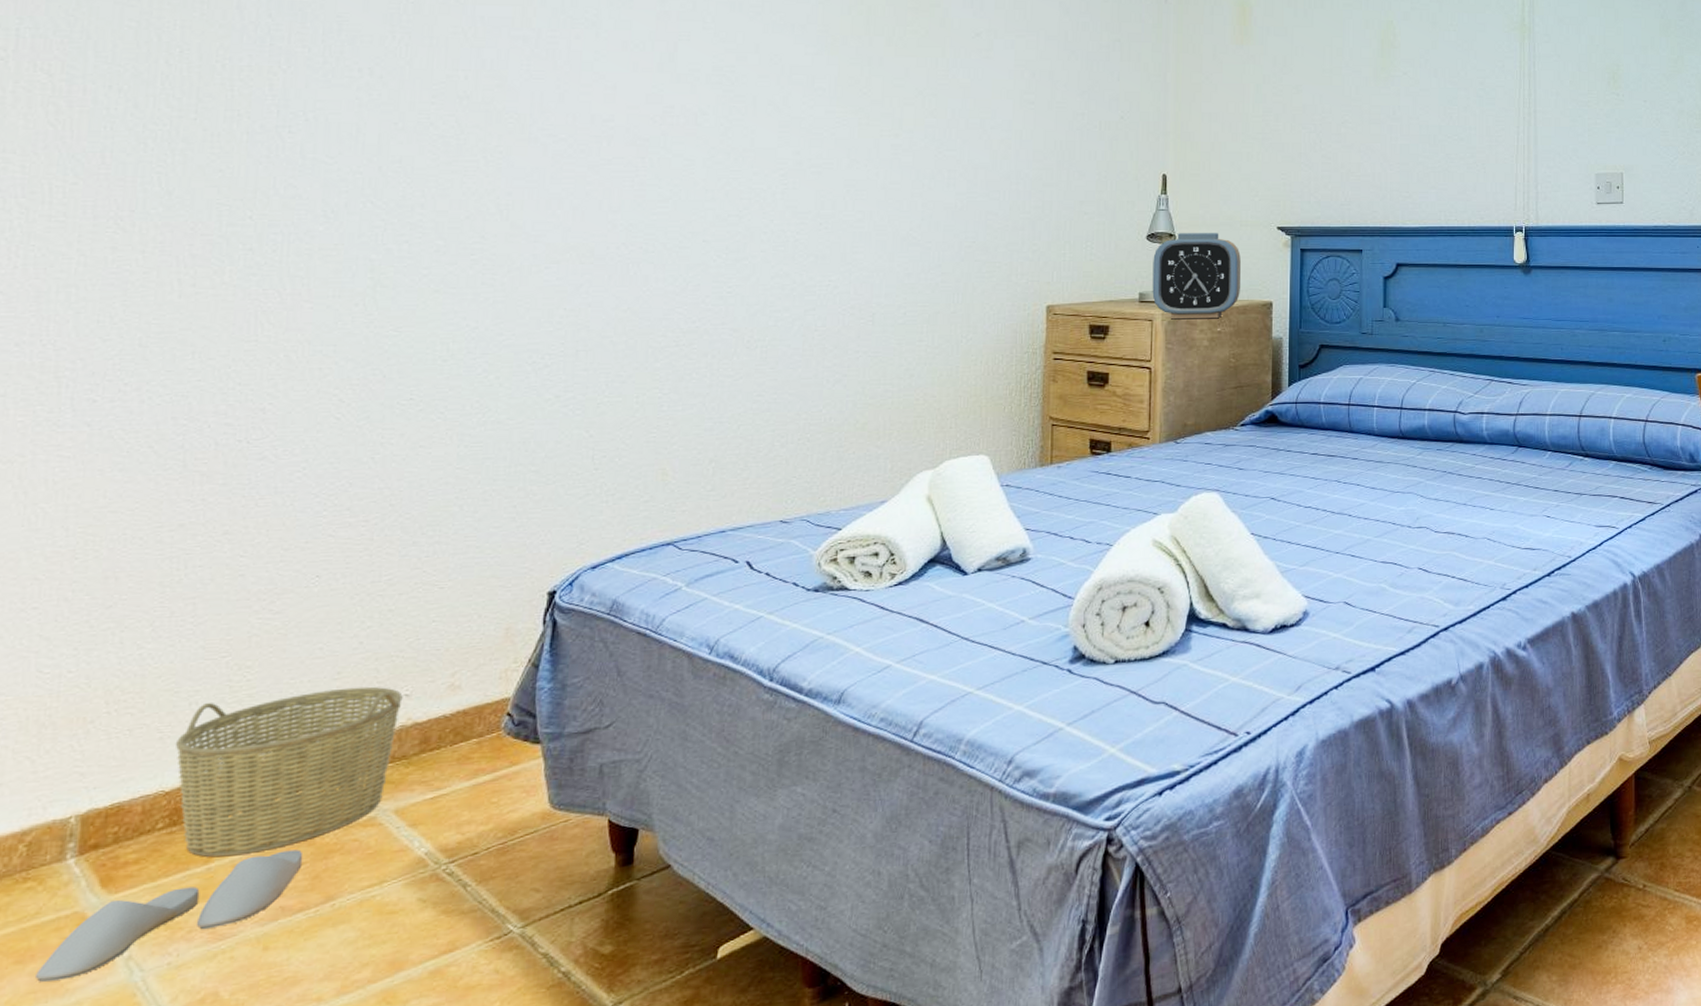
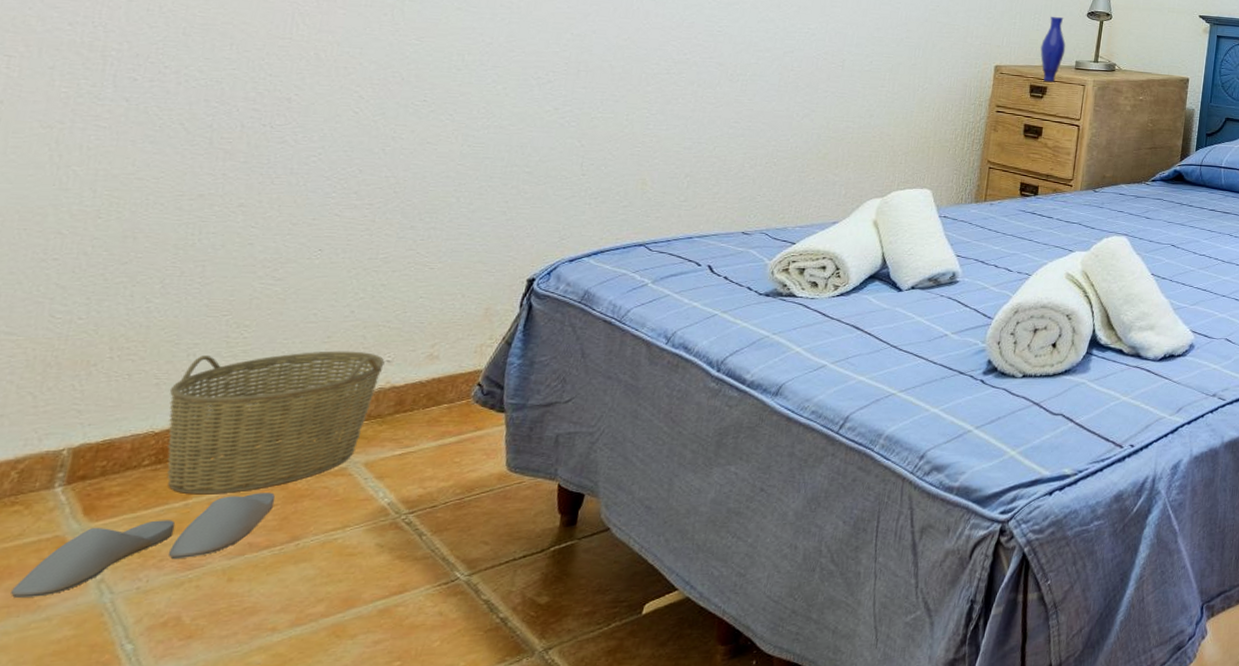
vase: none [1096,243,1126,319] -> present [1039,17,1066,82]
alarm clock: present [1152,233,1241,320] -> none [1087,13,1166,89]

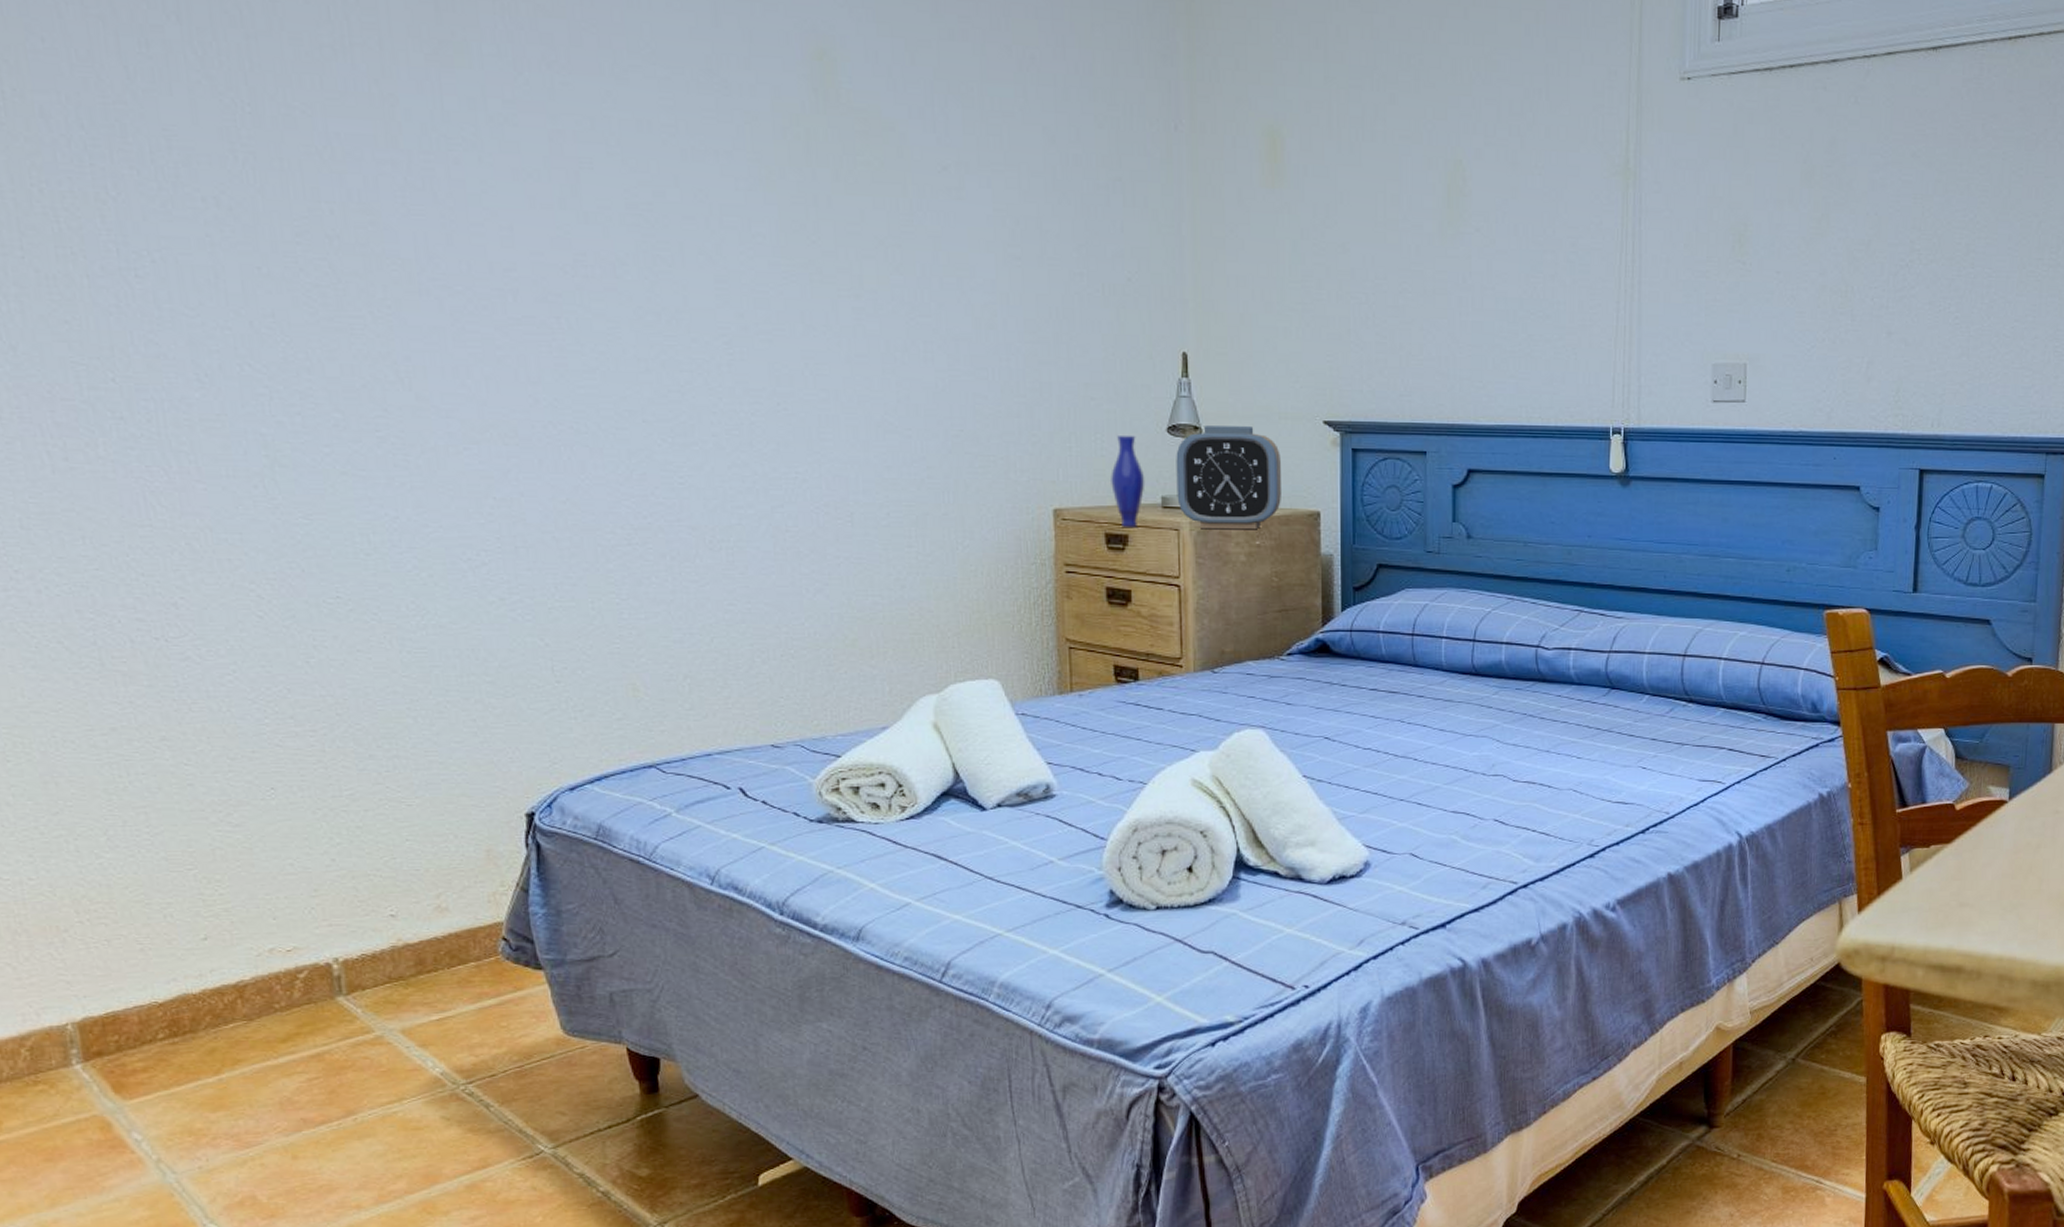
slippers: present [11,492,276,598] -> none [68,1065,316,1179]
basket: present [166,351,385,495] -> none [158,905,389,1069]
alarm clock: none [1087,13,1166,89] -> present [1176,426,1281,530]

